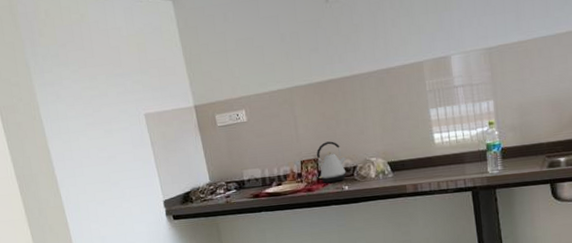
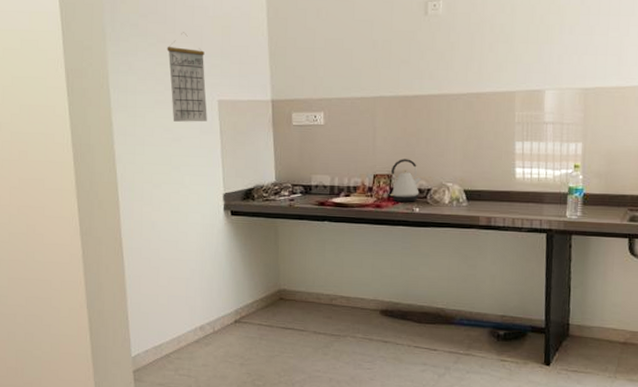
calendar: none [88,55,137,140] -> present [167,32,207,122]

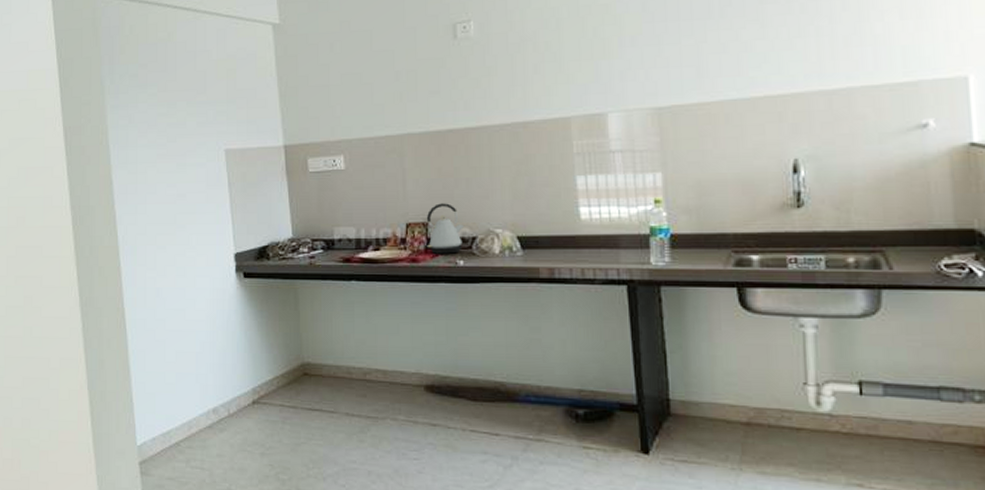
calendar: present [167,32,207,122] -> none [168,79,214,176]

